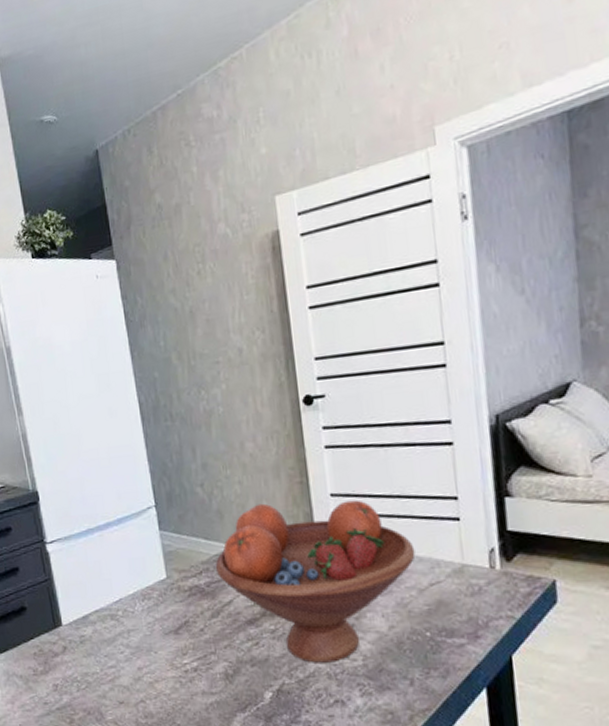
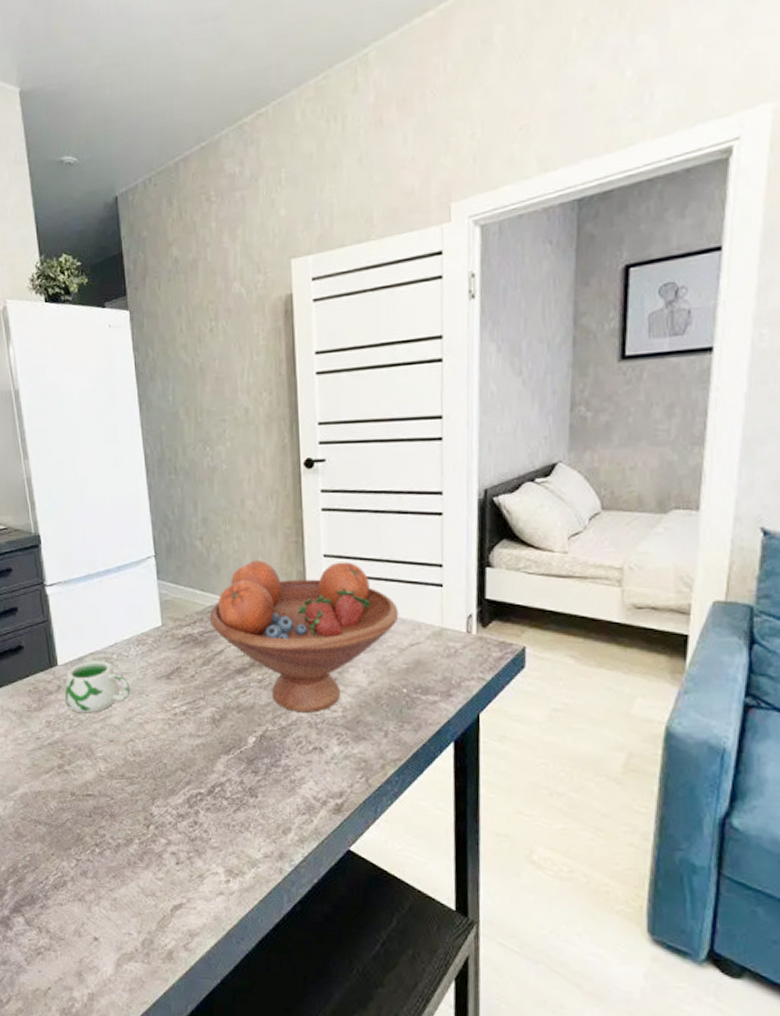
mug: none [70,618,138,675] -> present [64,661,131,714]

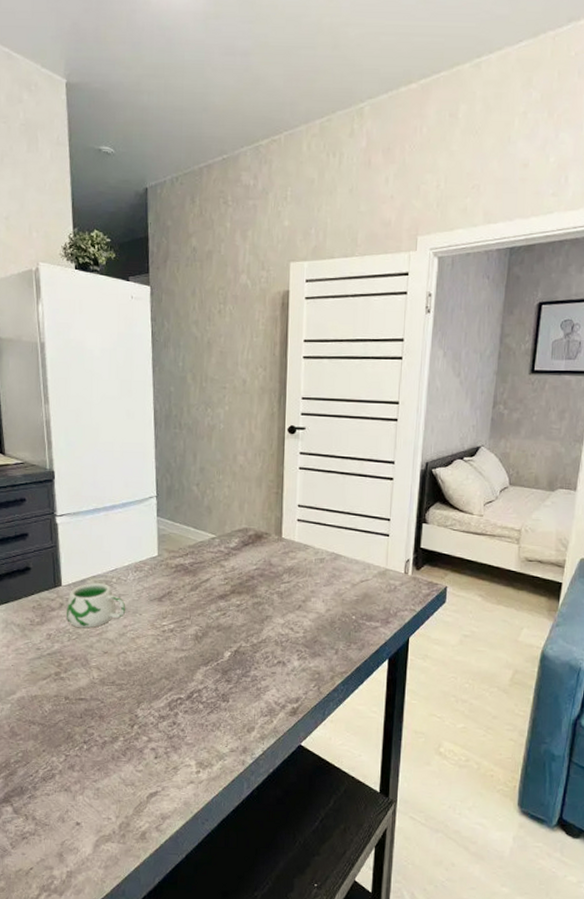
fruit bowl: present [209,560,399,713] -> none [199,505,354,633]

